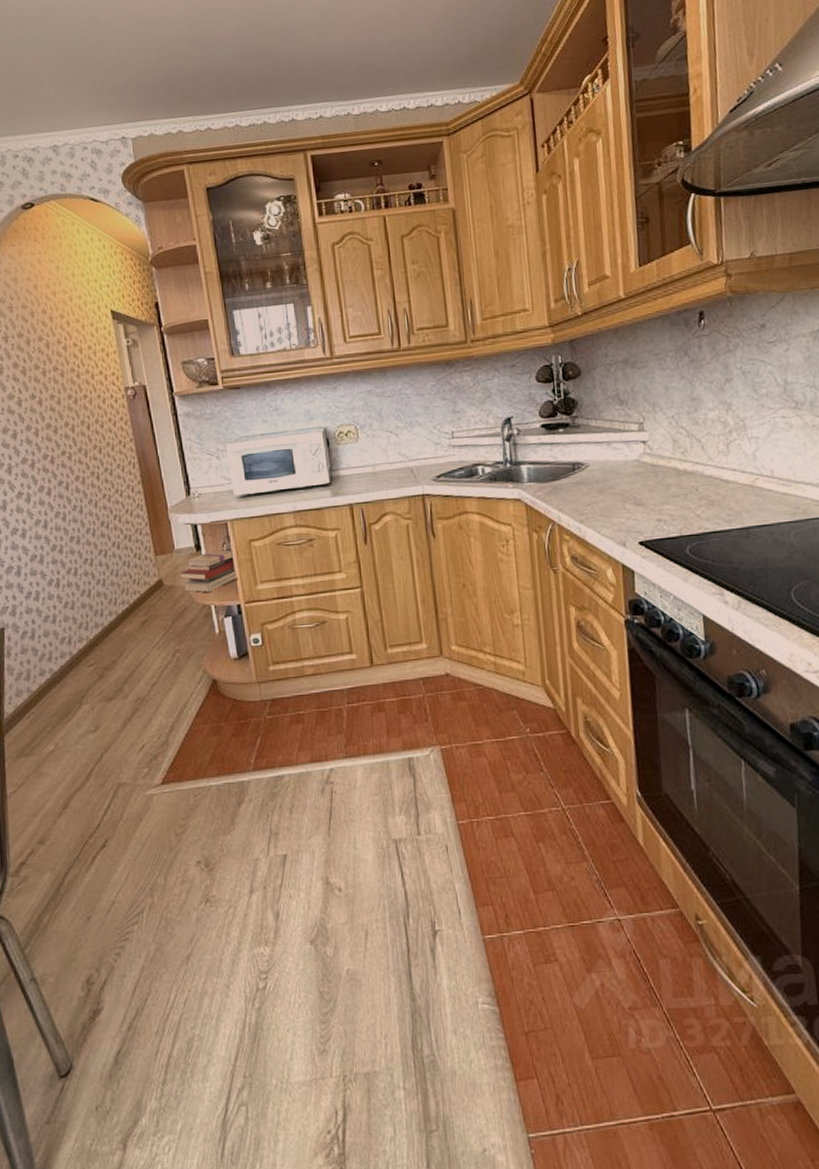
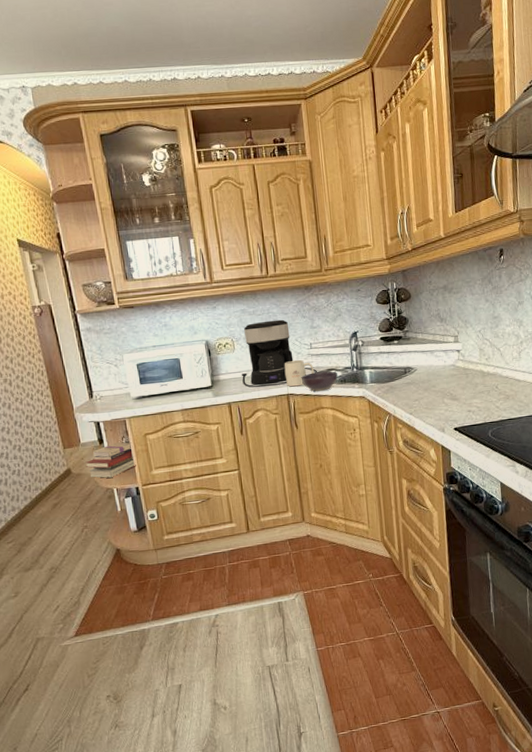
coffee maker: none [367,402,461,486] -> present [242,319,318,388]
mug: none [418,452,457,486] -> present [284,359,315,387]
bowl: none [439,466,486,492] -> present [301,371,338,391]

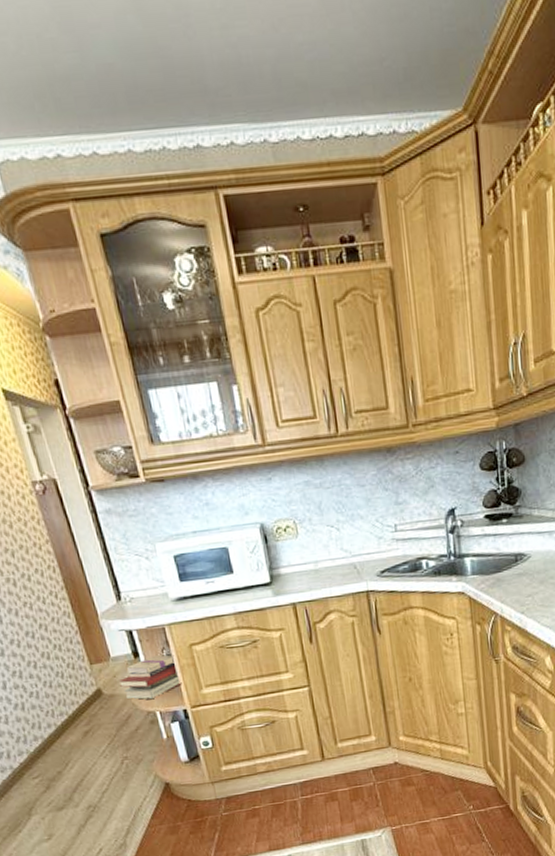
coffee maker: present [242,319,318,388] -> none [308,493,405,583]
mug: present [284,359,315,387] -> none [361,546,401,582]
bowl: present [301,371,338,391] -> none [383,560,430,587]

